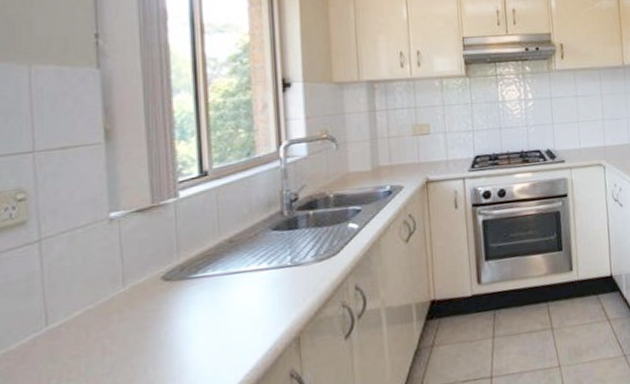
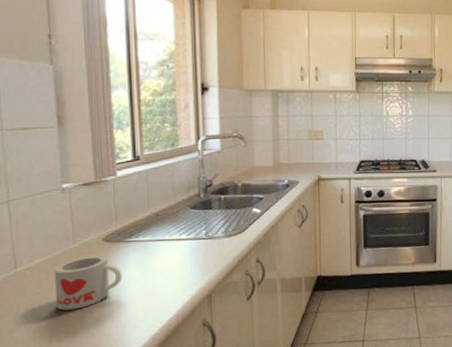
mug: none [97,298,187,375] -> present [53,255,123,311]

